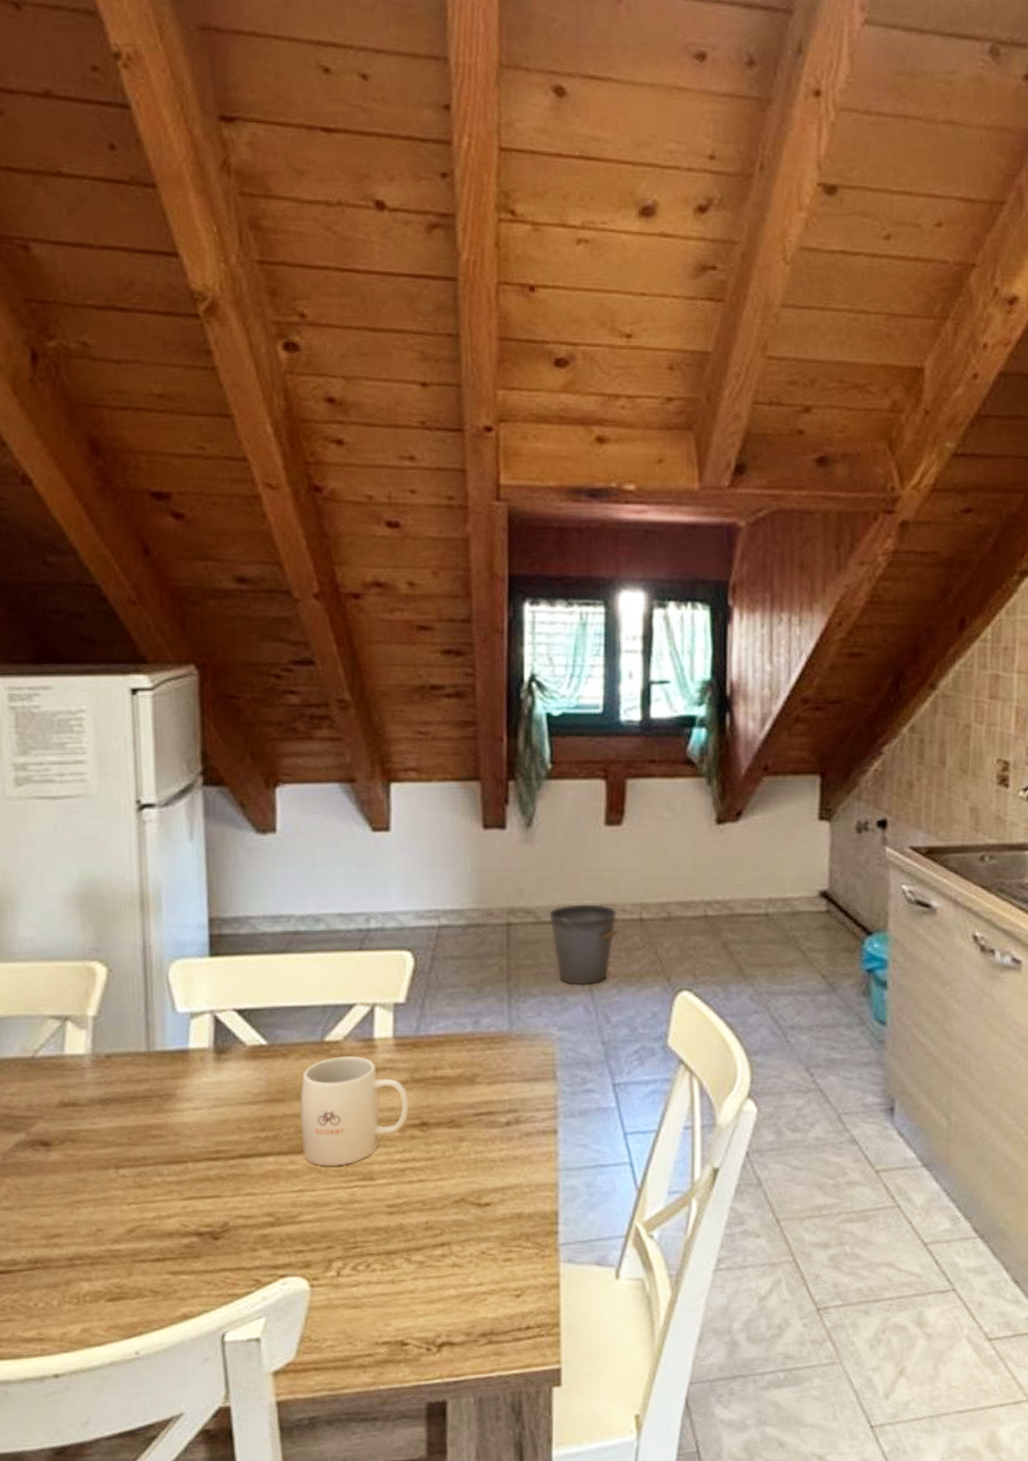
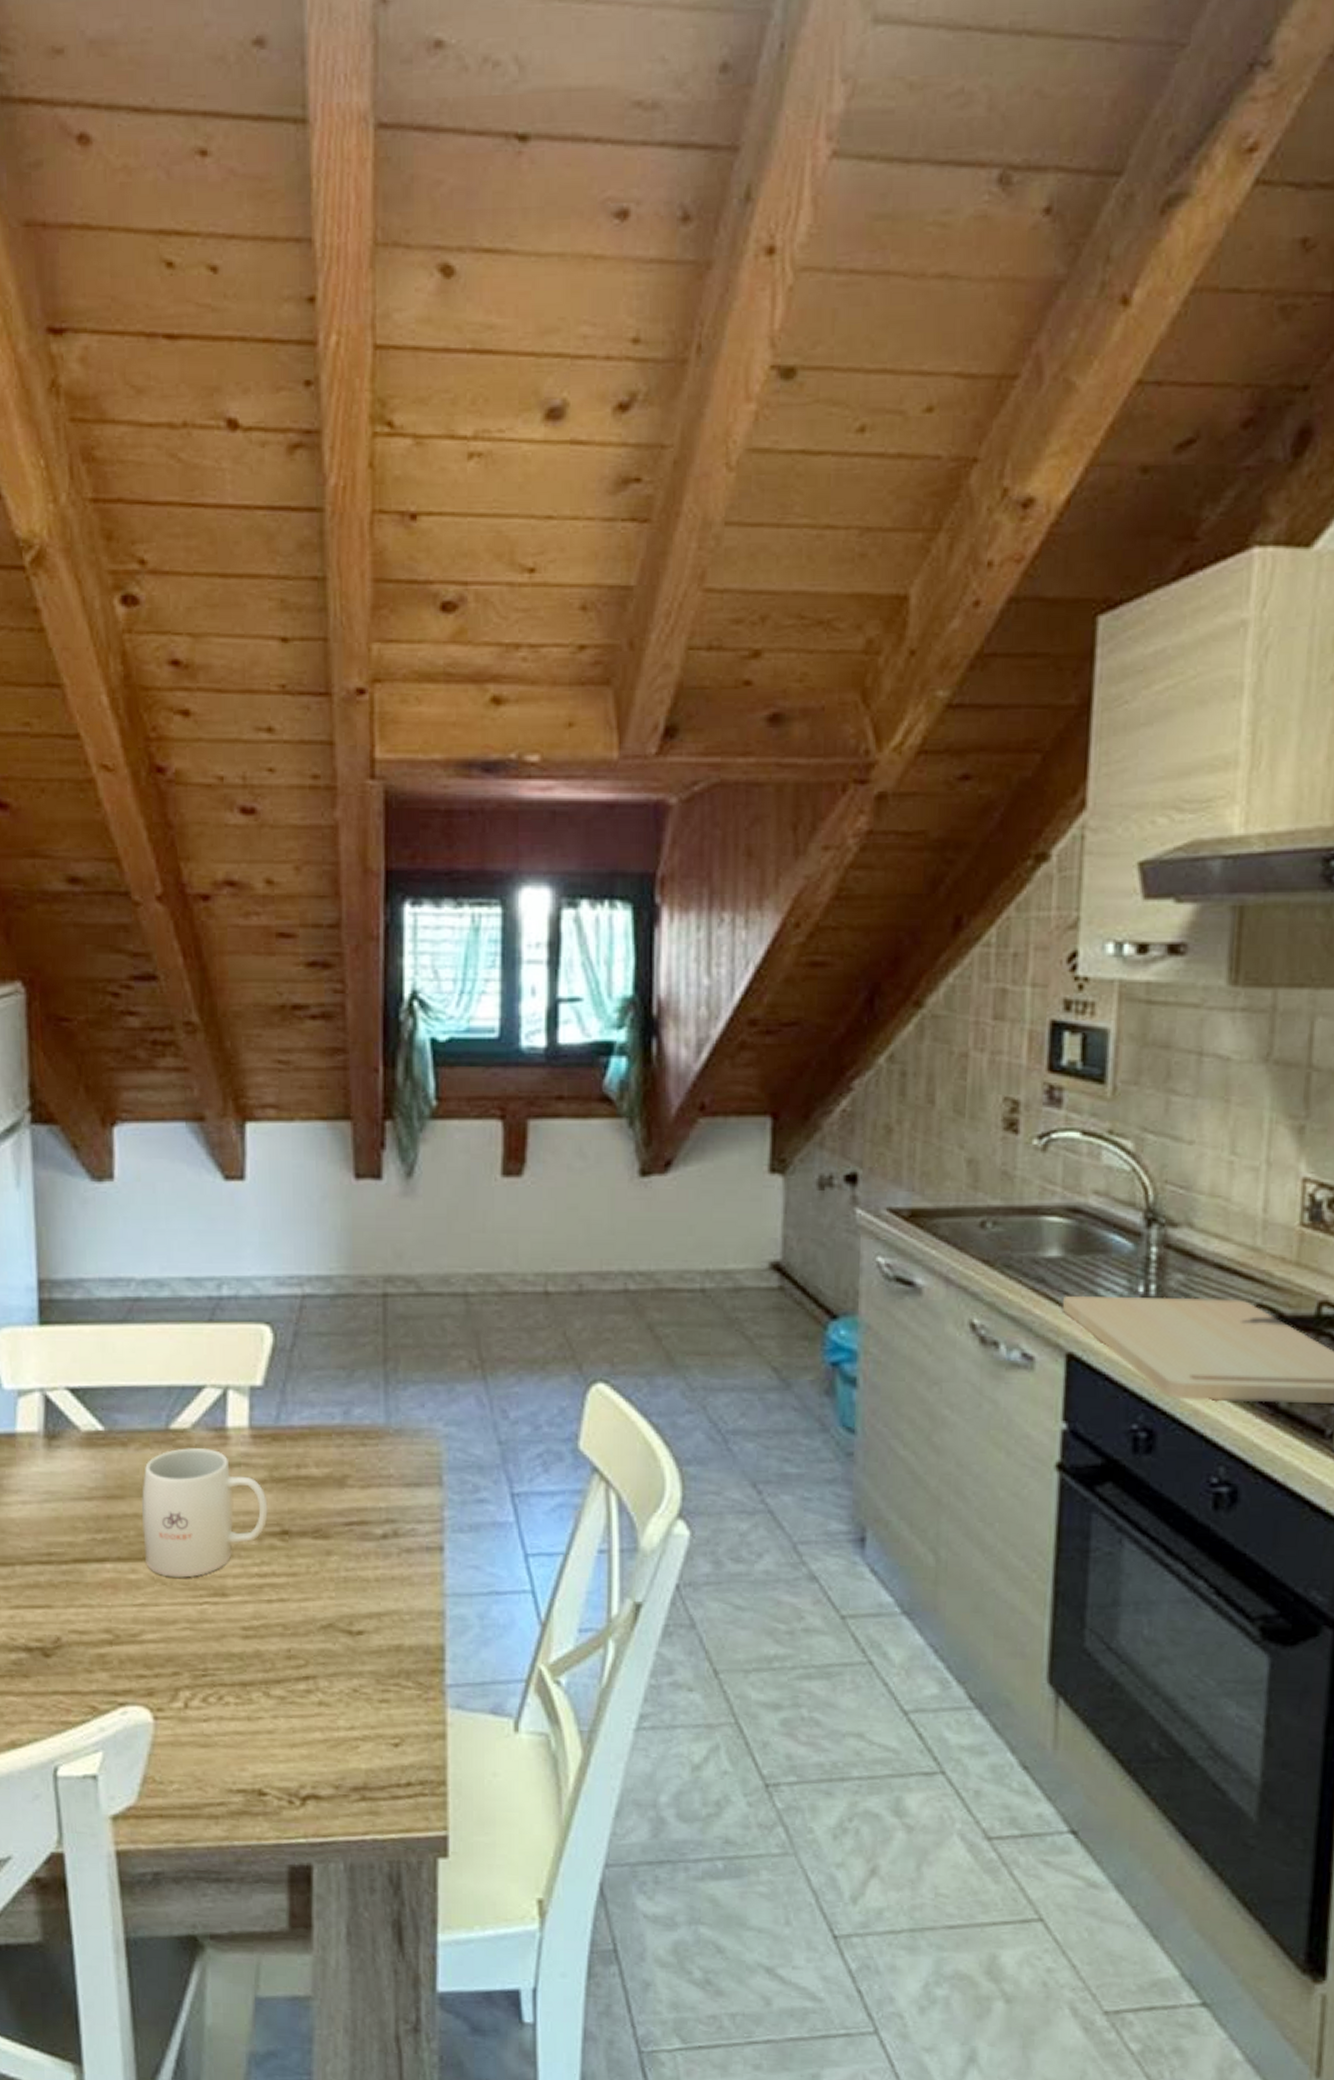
bucket: present [548,903,620,986] -> none [432,1271,520,1372]

